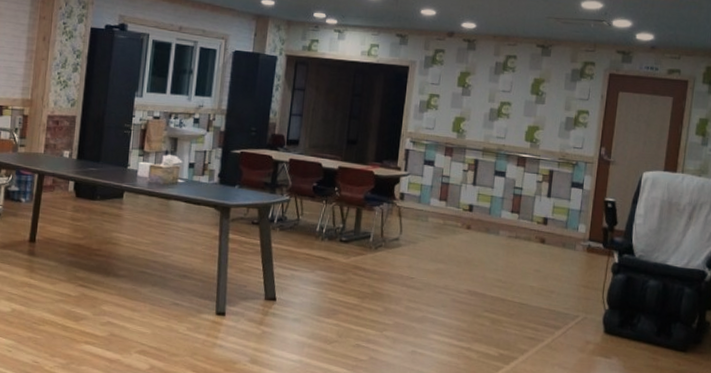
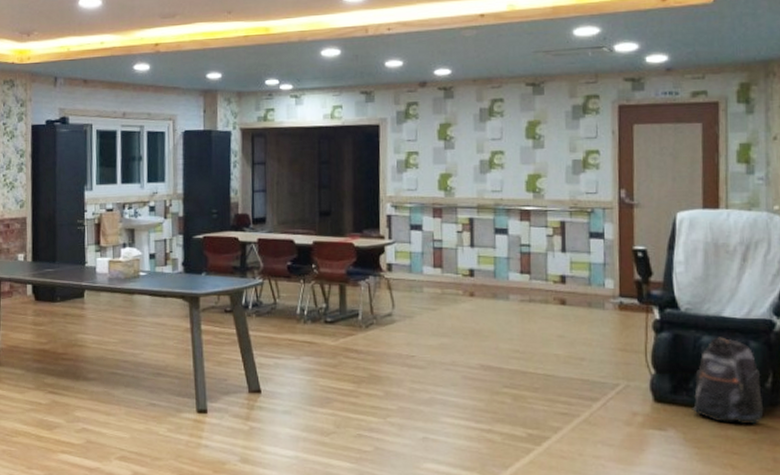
backpack: none [633,281,689,357] -> present [692,337,764,424]

